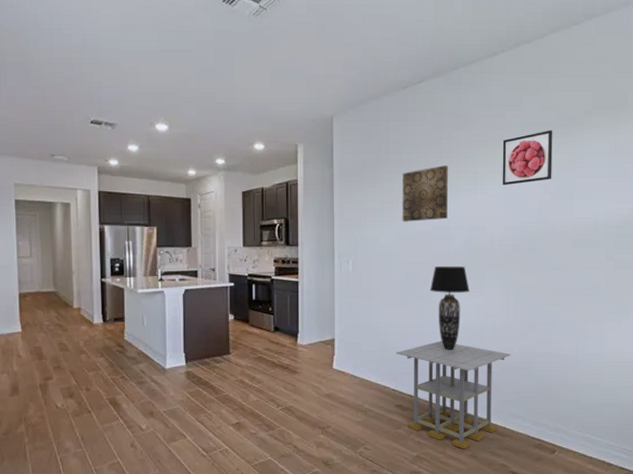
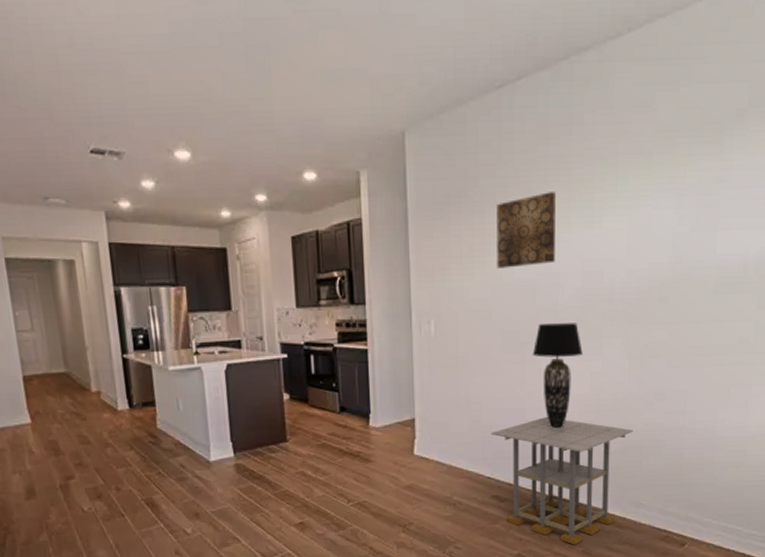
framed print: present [502,130,553,186] -> none [625,138,694,216]

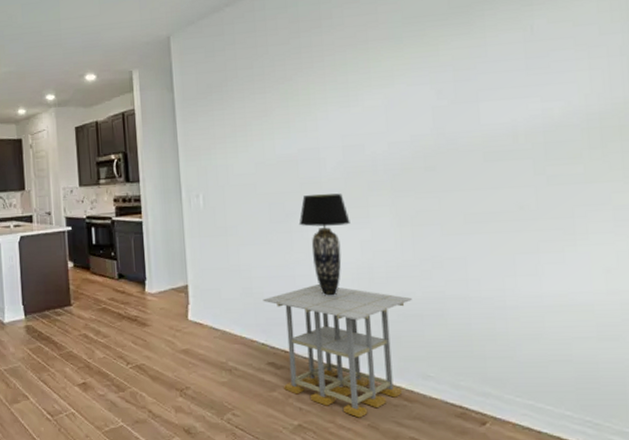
wall art: present [496,192,556,269] -> none [255,77,315,146]

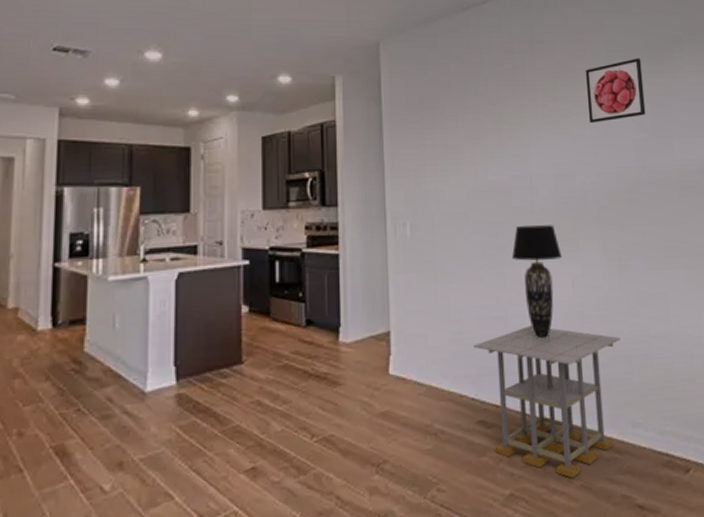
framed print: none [377,21,447,94] -> present [585,58,646,124]

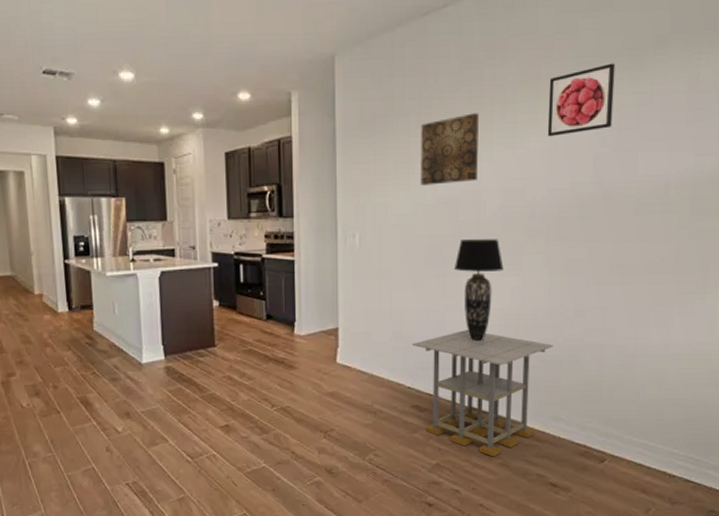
wall art: none [468,100,527,171] -> present [420,113,479,185]

